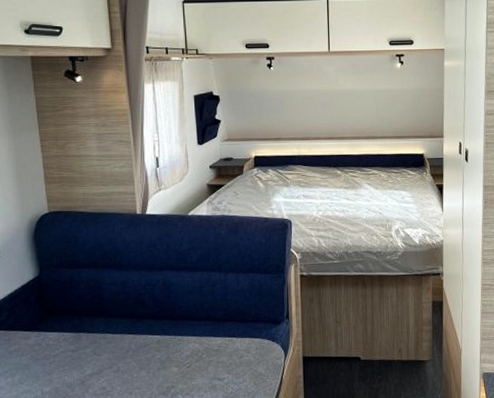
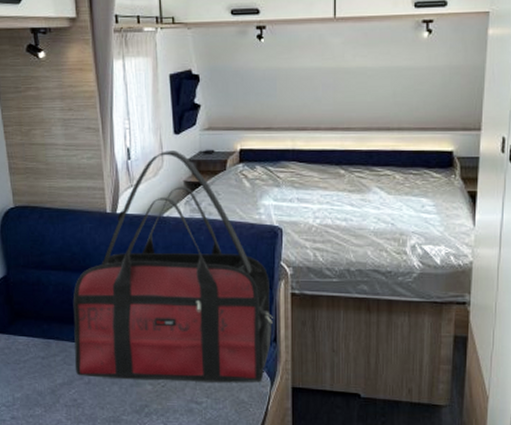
duffel bag: none [103,159,286,365] -> present [73,151,274,383]

